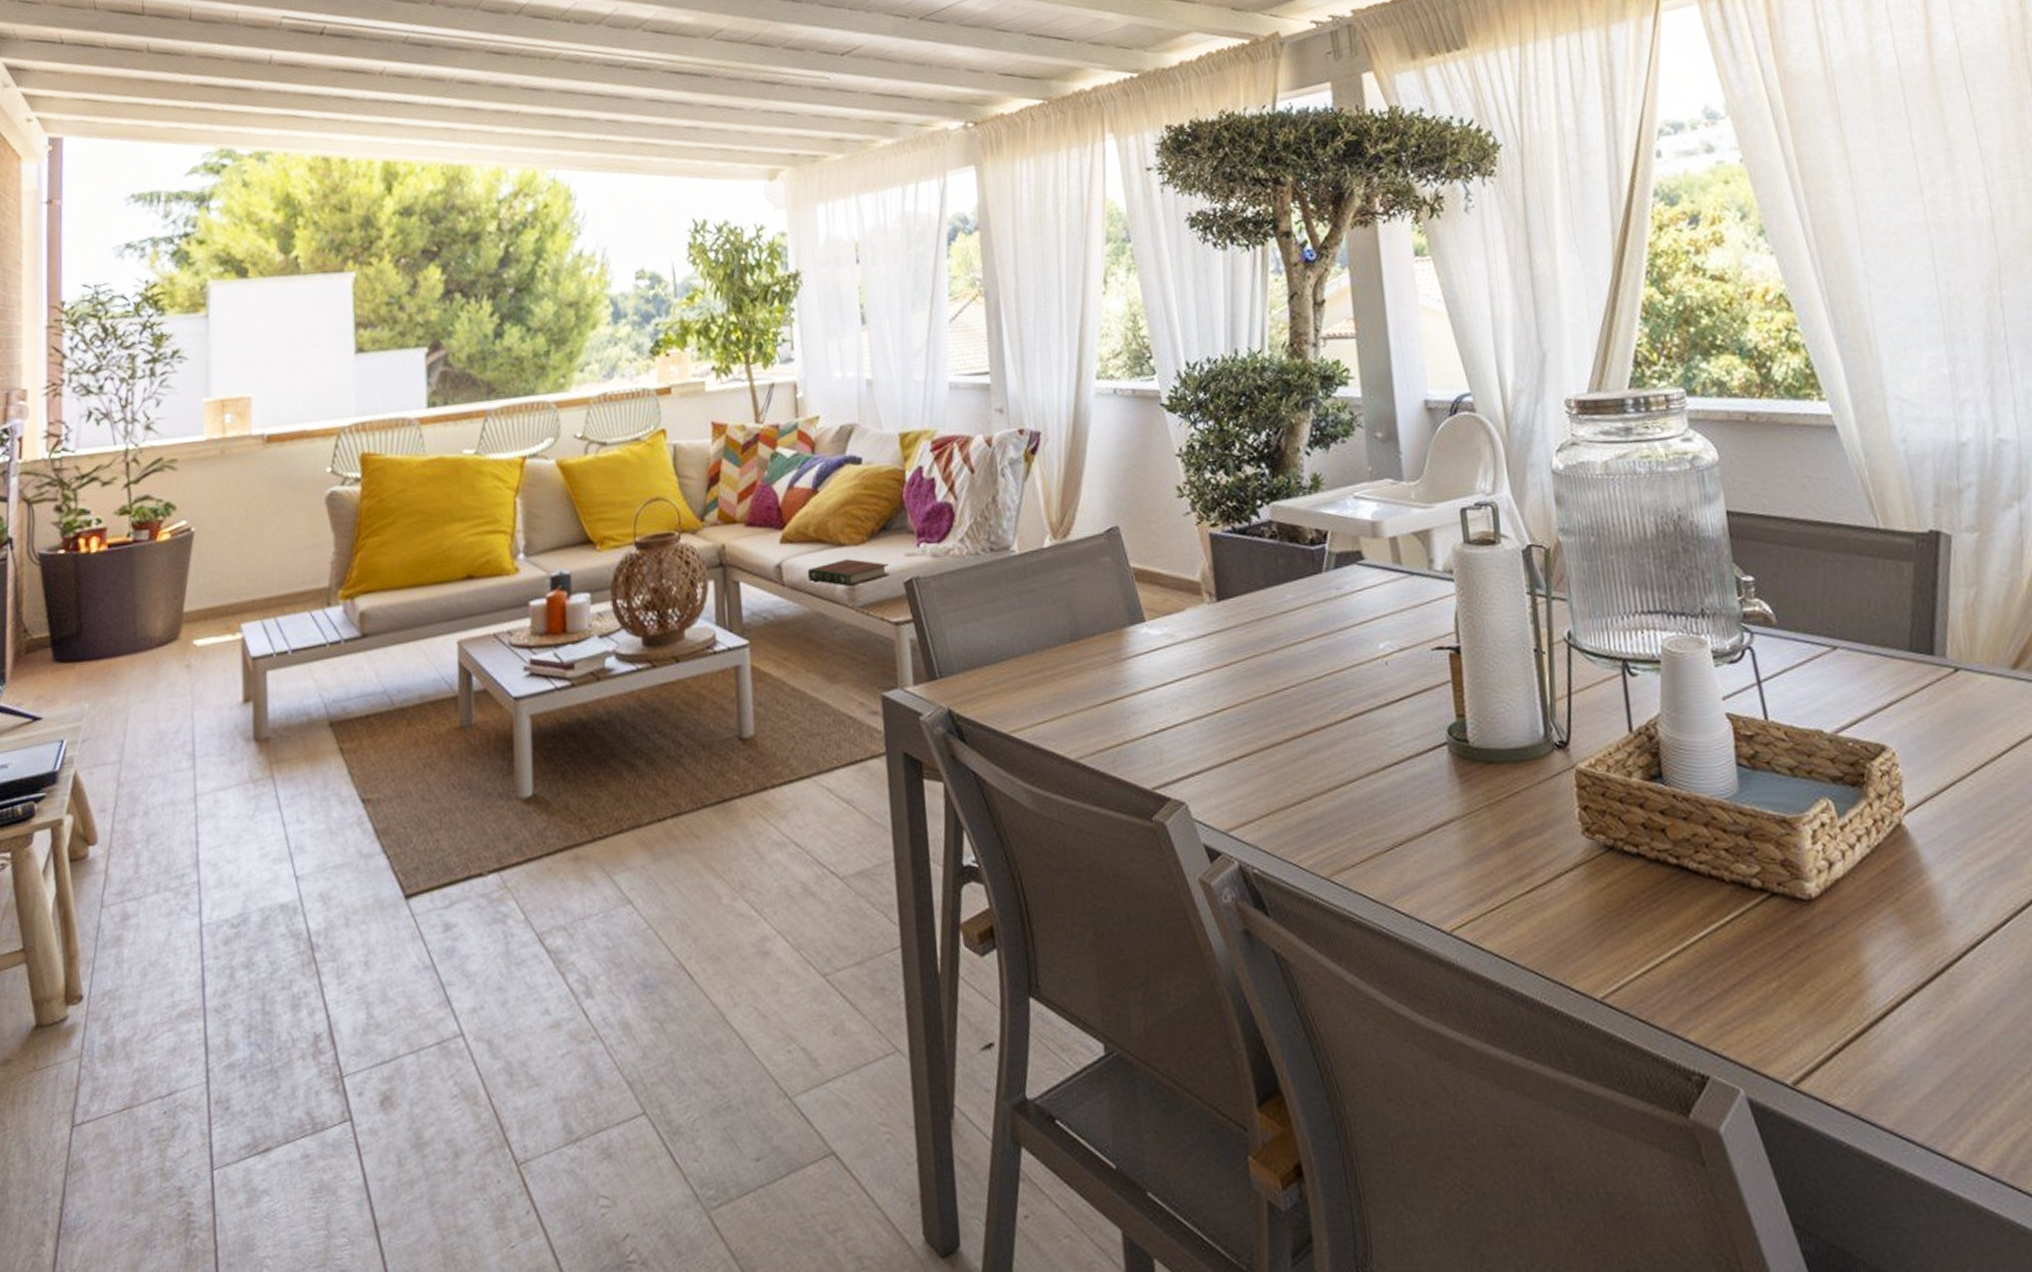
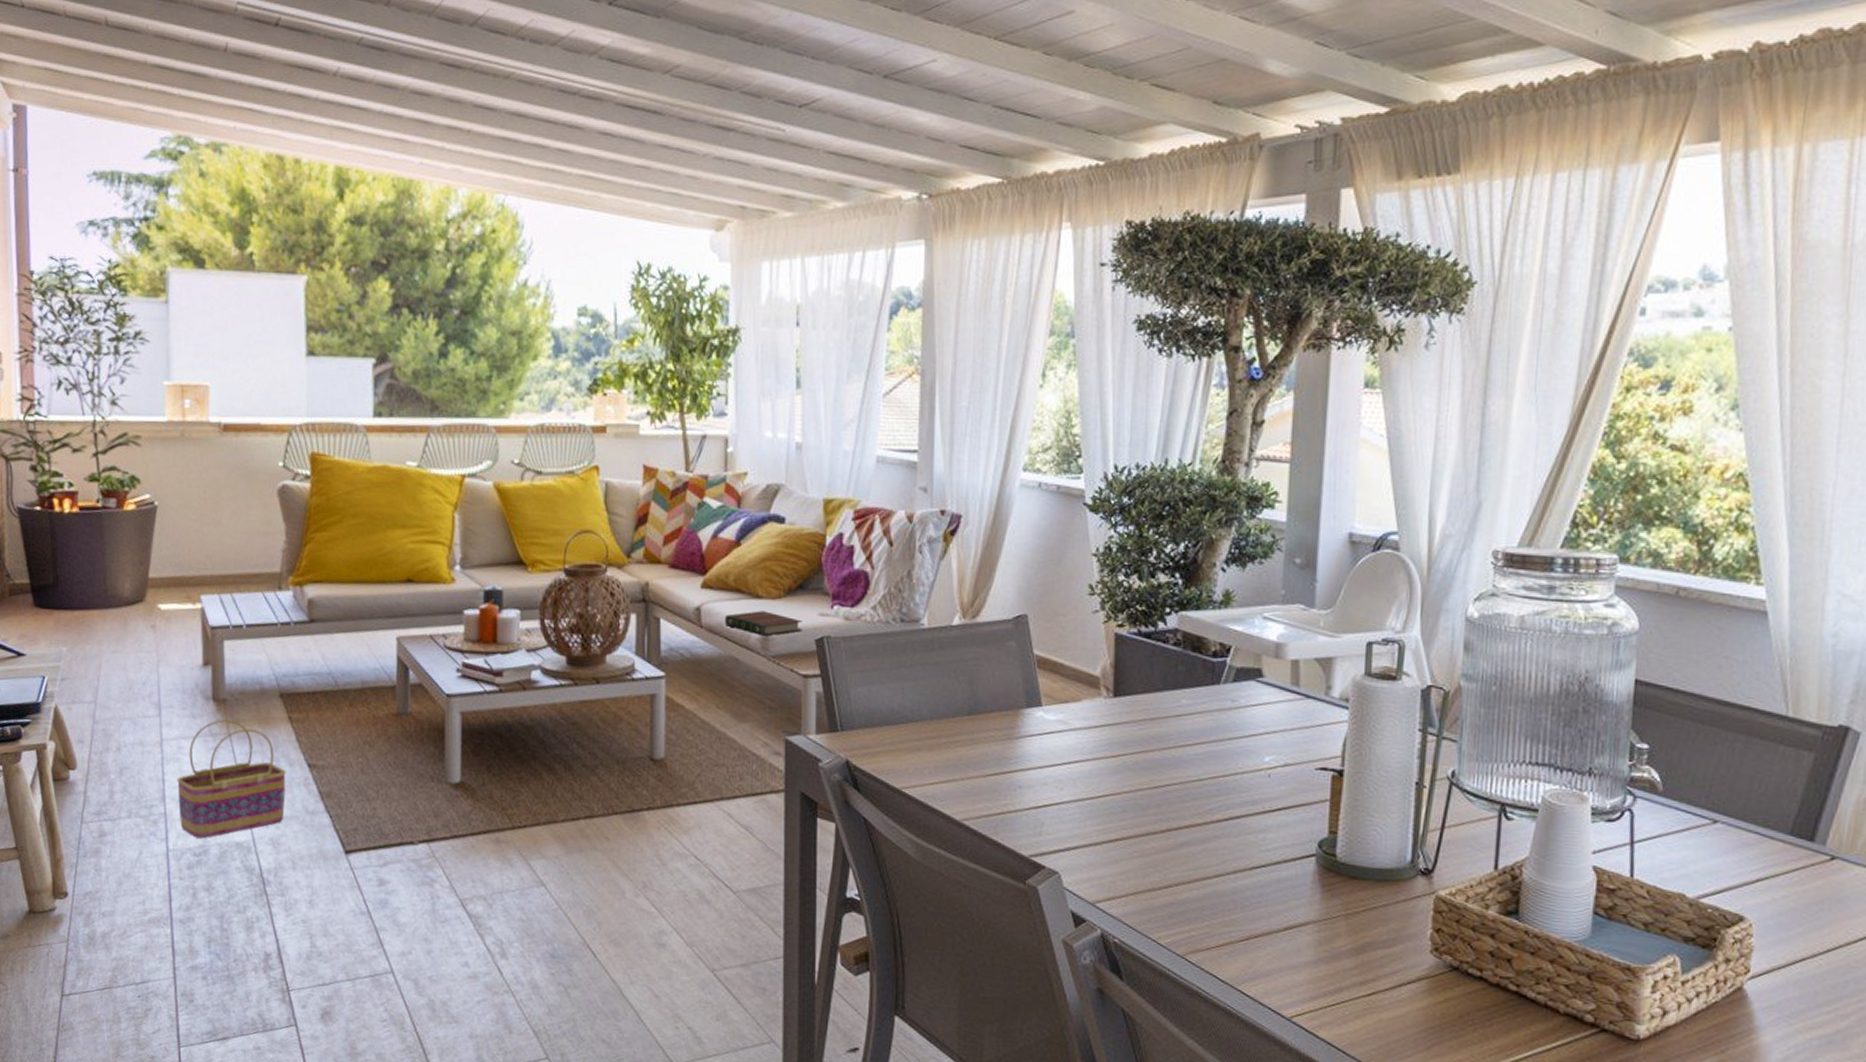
basket: none [213,760,338,905] -> present [177,719,287,838]

